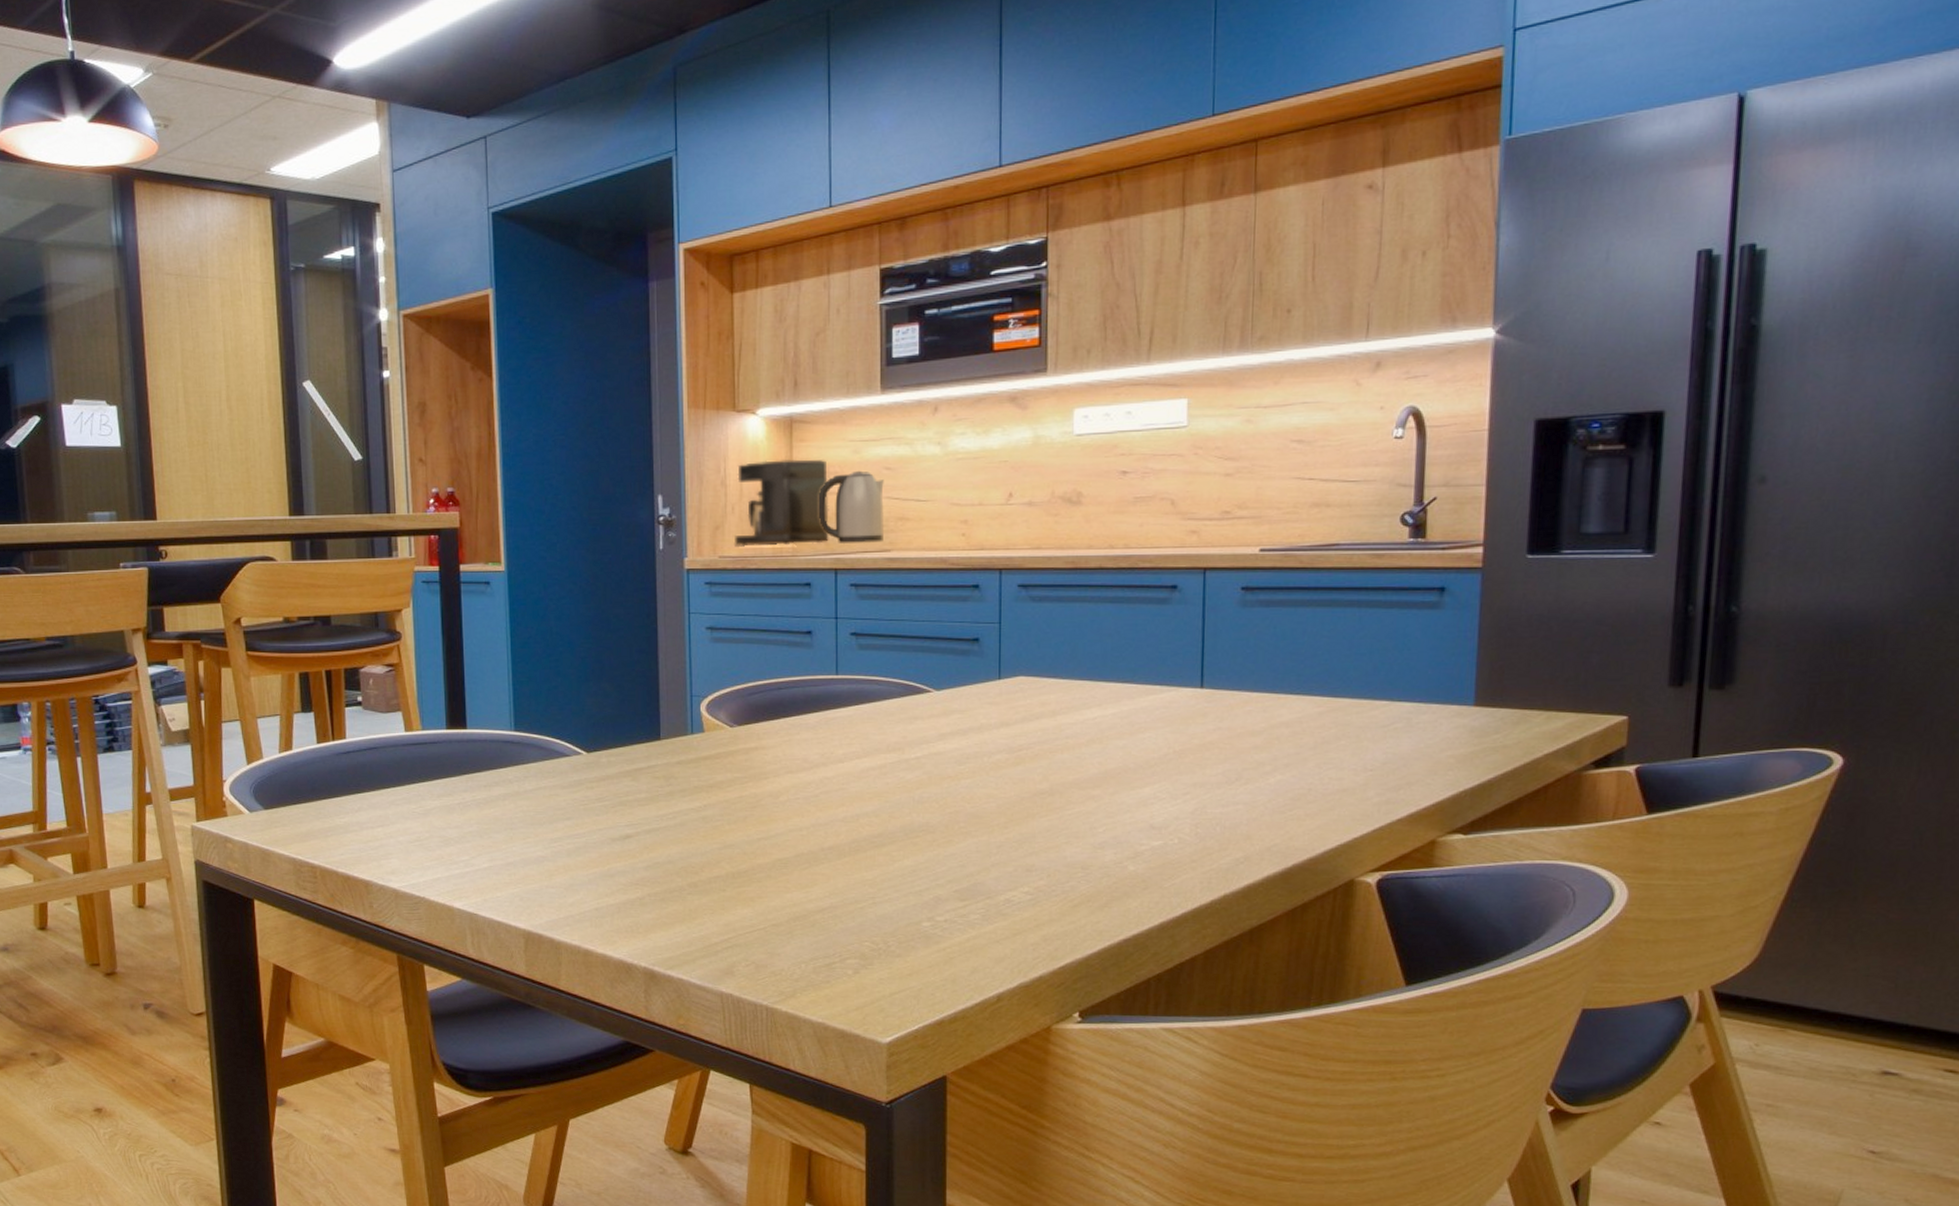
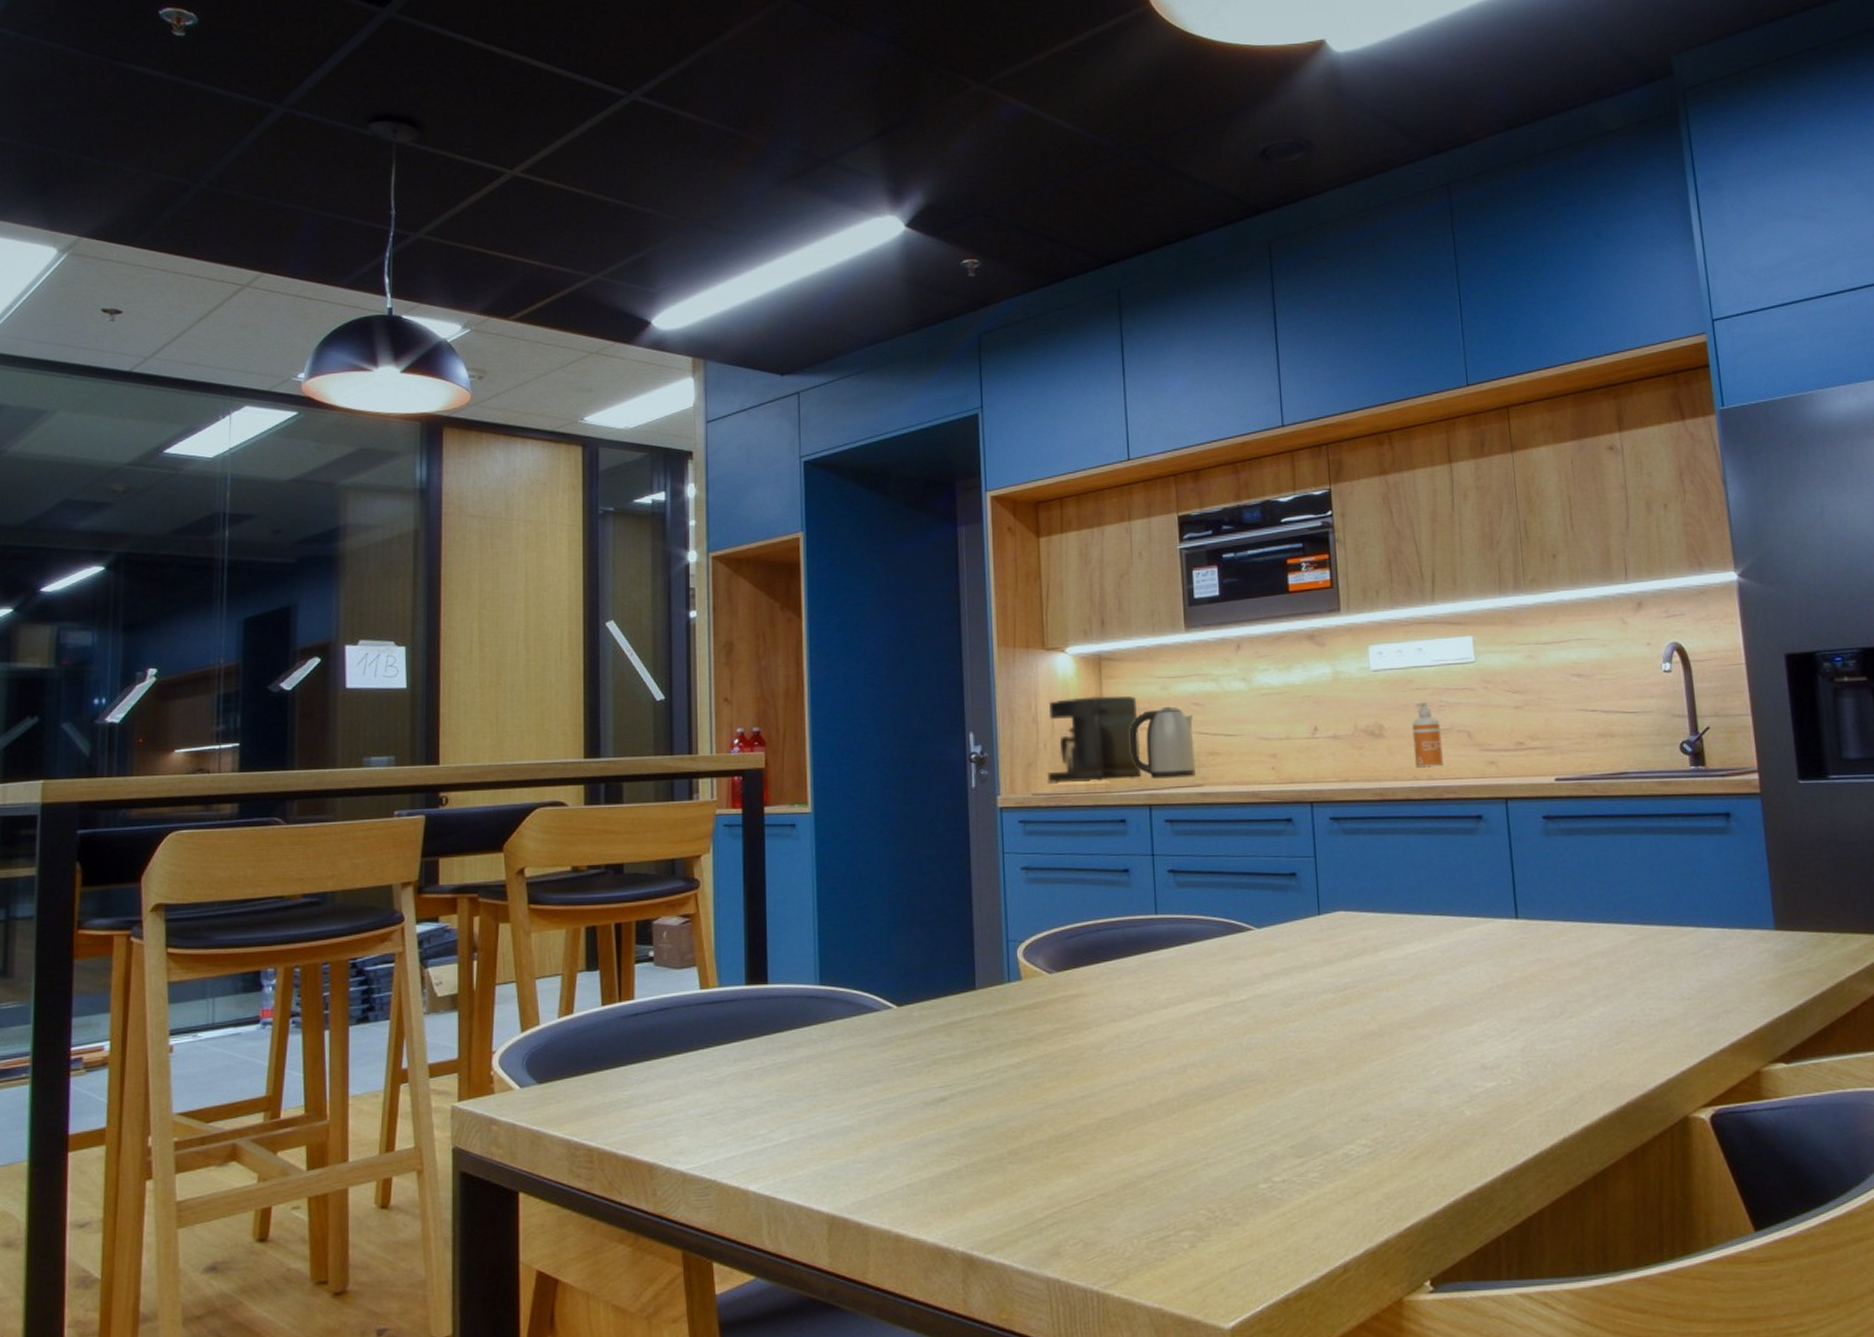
soap dispenser: none [1111,469,1143,536] -> present [1412,702,1443,768]

